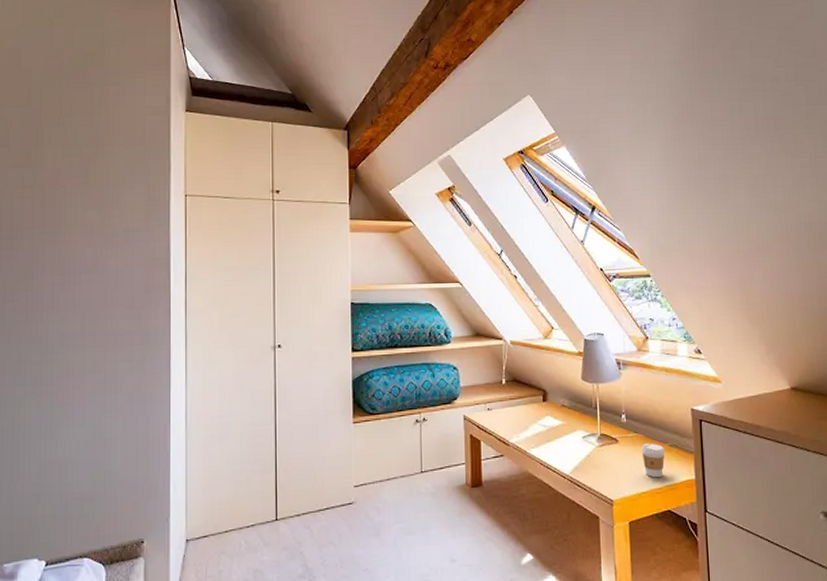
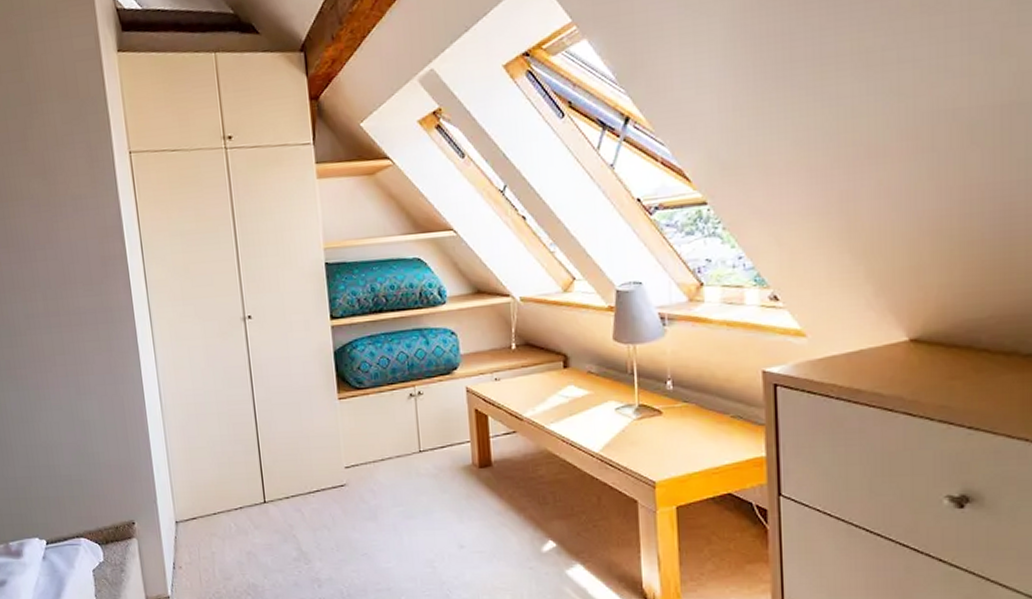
coffee cup: present [641,443,665,478] -> none [693,414,725,456]

